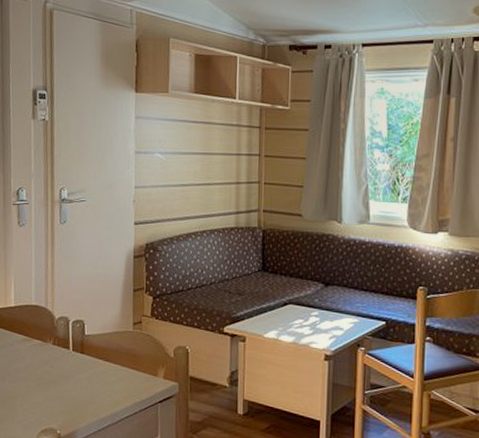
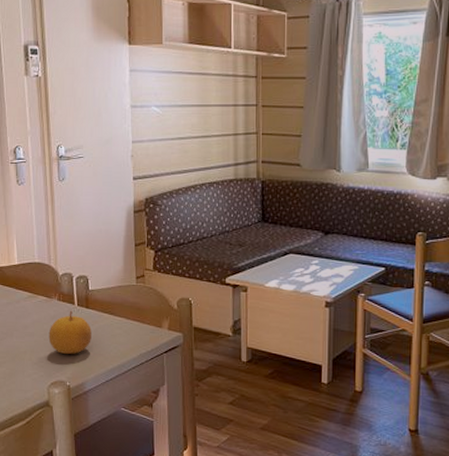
fruit: none [41,355,86,401] -> present [48,310,91,354]

